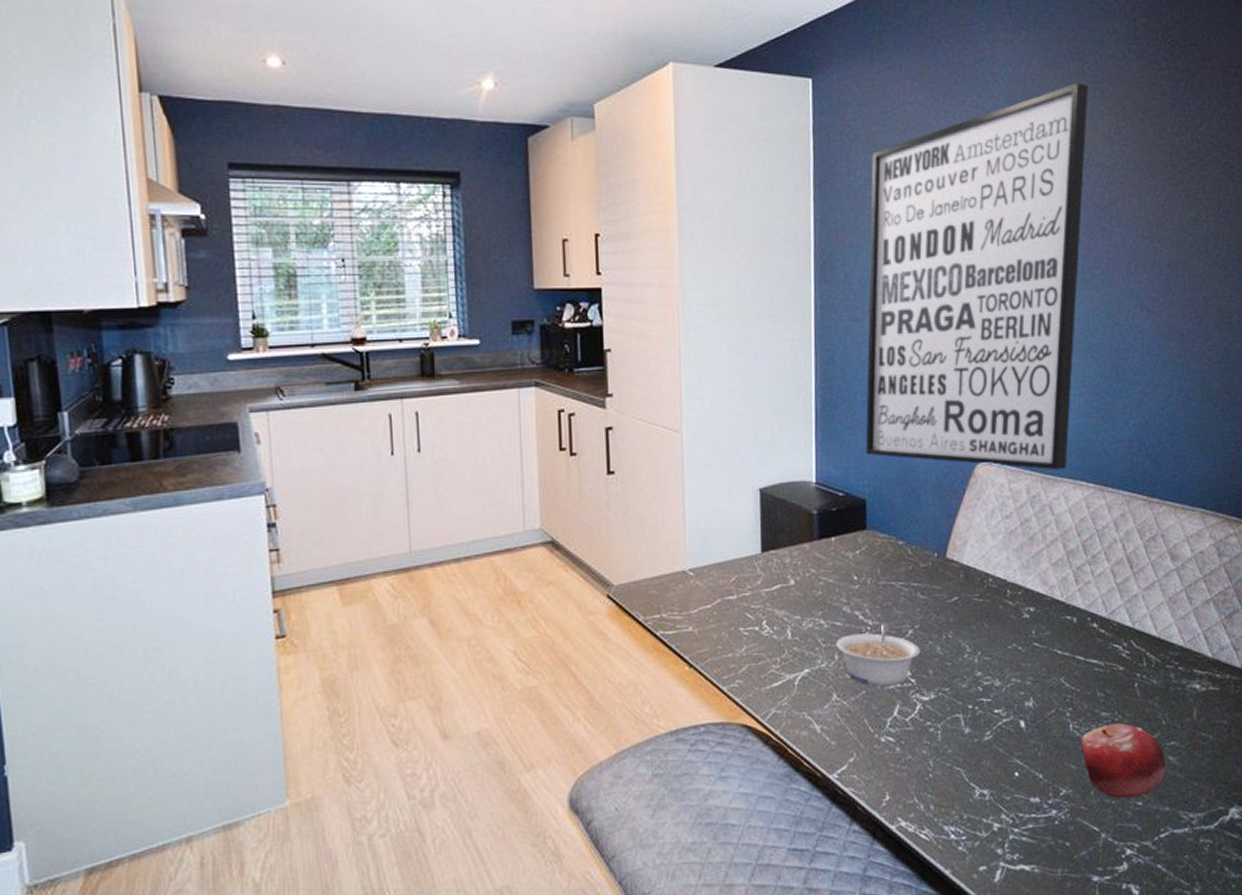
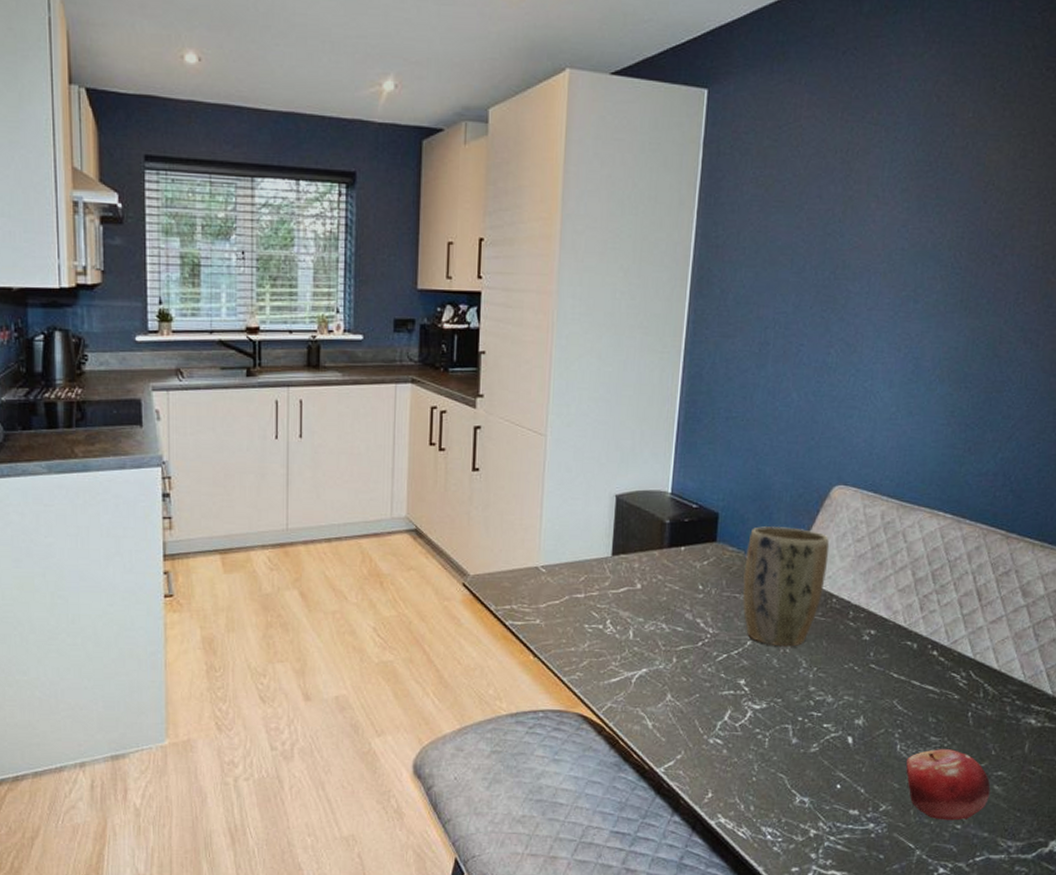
legume: present [836,623,920,686] -> none [675,633,757,692]
wall art: present [865,83,1088,471] -> none [723,101,998,499]
plant pot: none [897,508,980,633] -> present [742,525,830,647]

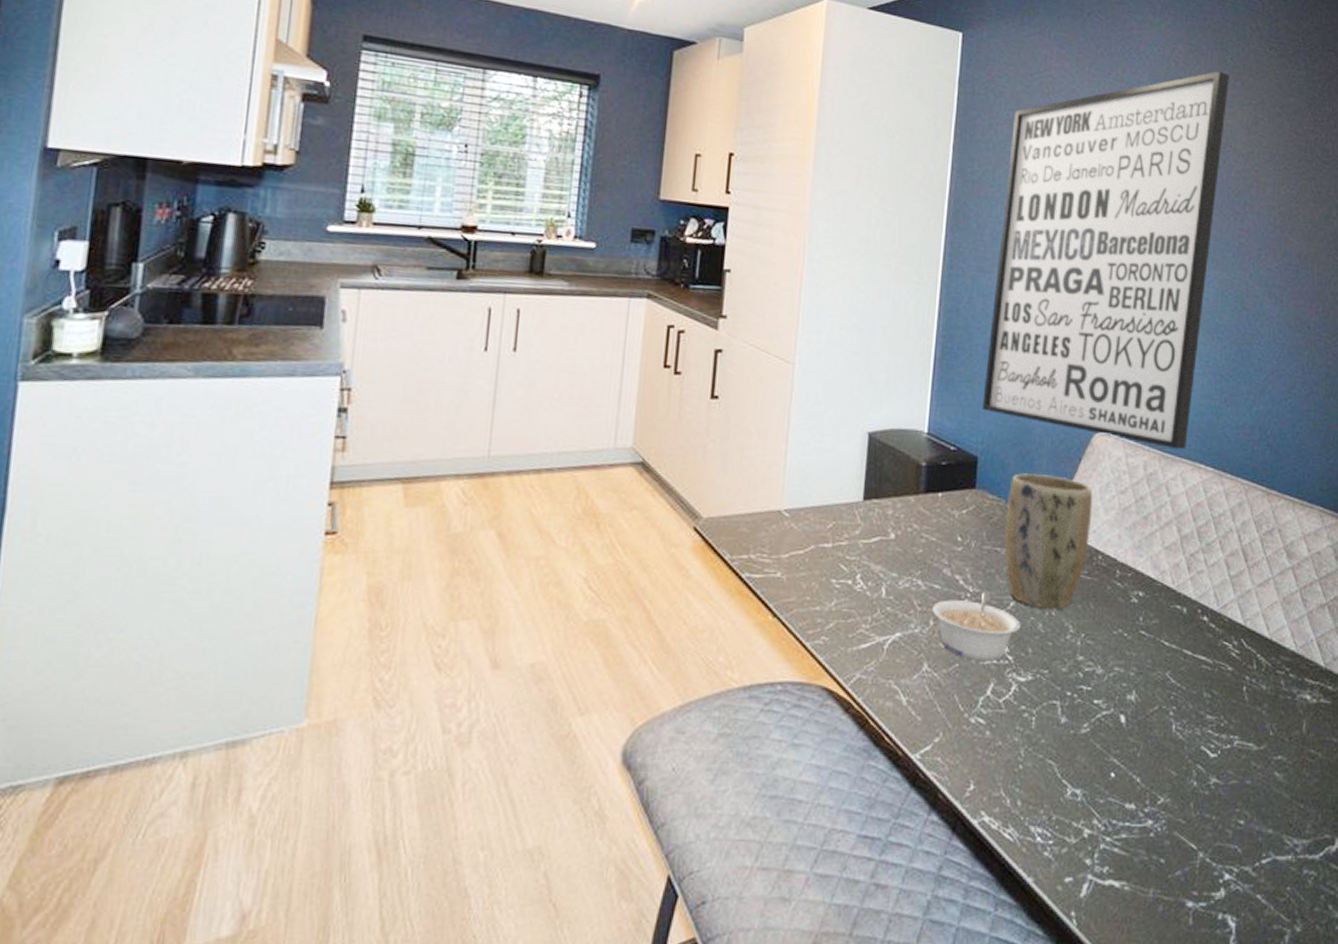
legume: none [675,633,757,692] -> present [932,592,1021,661]
wall art: none [723,101,998,499] -> present [982,71,1230,450]
fruit: present [906,749,991,821] -> none [1183,729,1271,815]

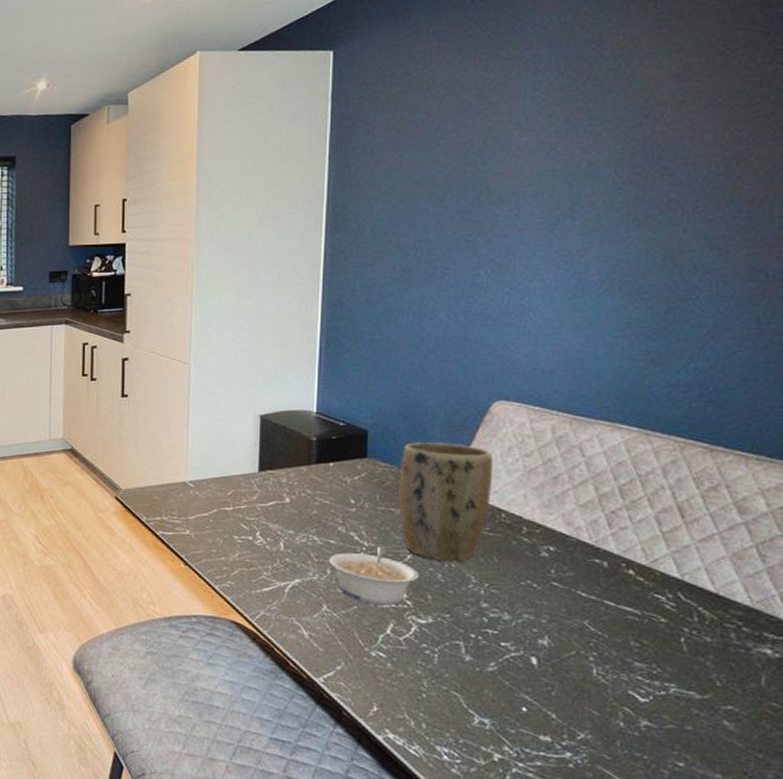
wall art: present [982,71,1230,450] -> none [370,22,652,412]

